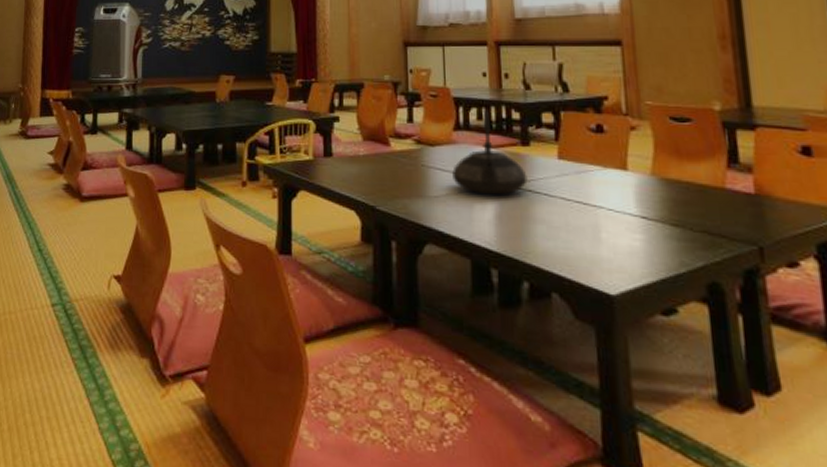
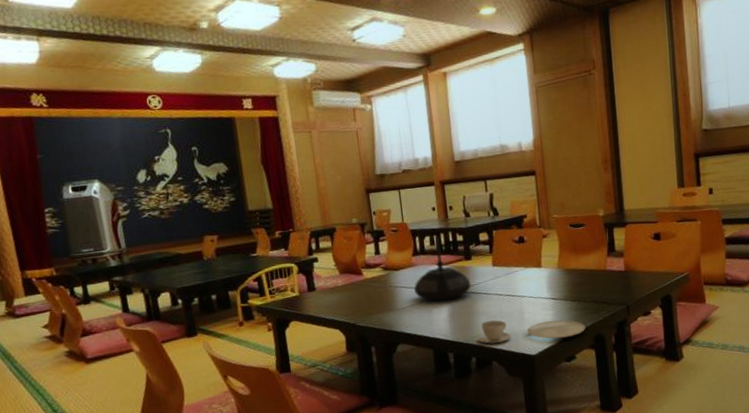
teacup: none [532,233,581,267] -> present [477,320,511,344]
plate: none [603,248,693,279] -> present [527,320,586,339]

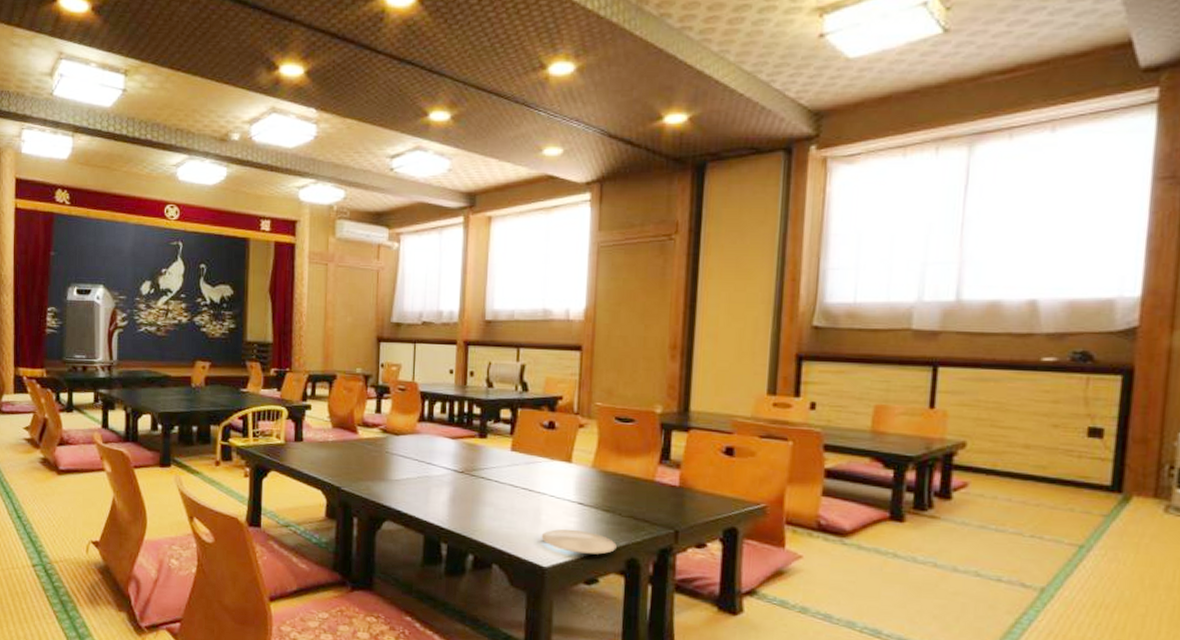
teapot: present [414,236,471,301] -> none [413,404,482,481]
teacup: present [477,320,511,344] -> none [478,514,521,543]

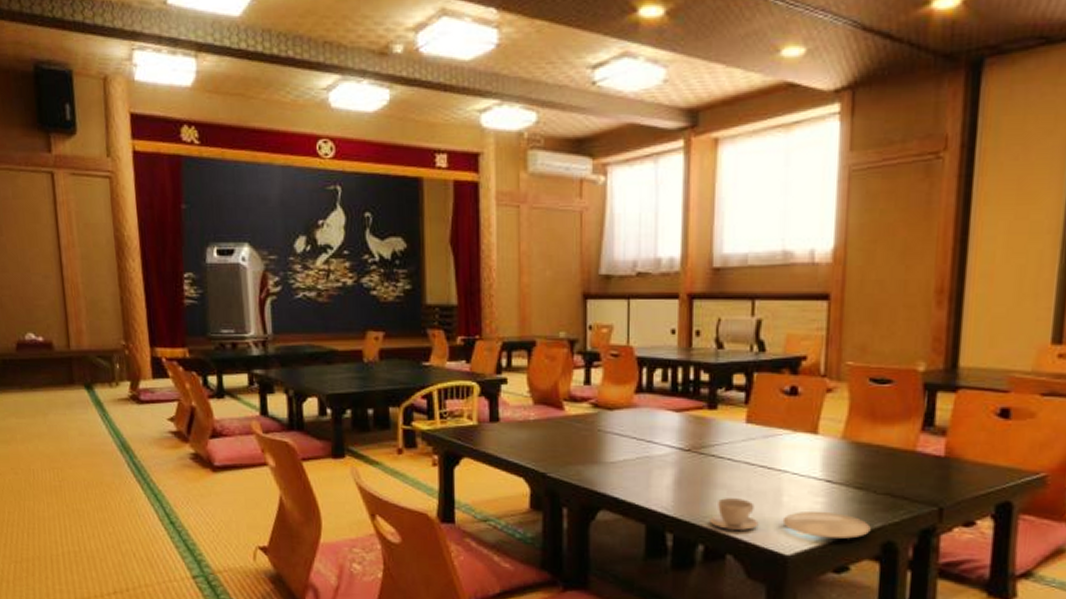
teacup: none [478,514,521,543] -> present [709,498,759,530]

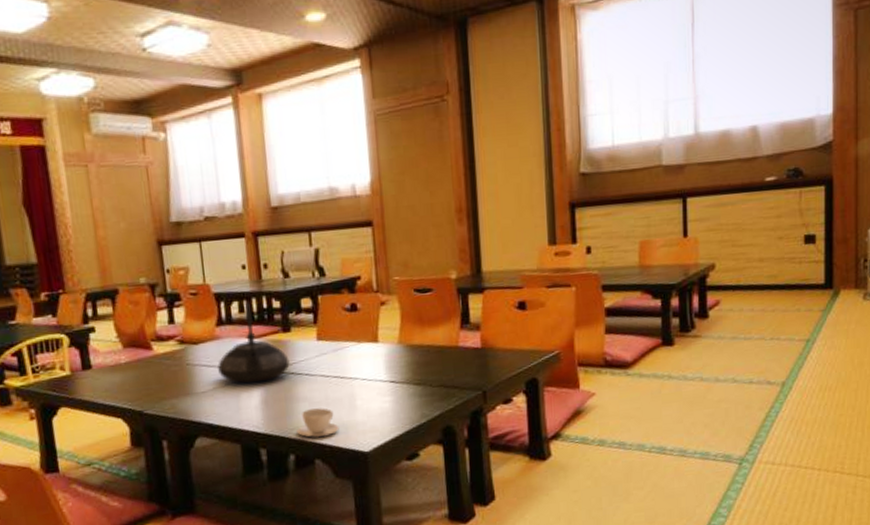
teapot: none [631,370,712,460] -> present [218,302,290,383]
plate: present [782,510,871,540] -> none [359,408,432,432]

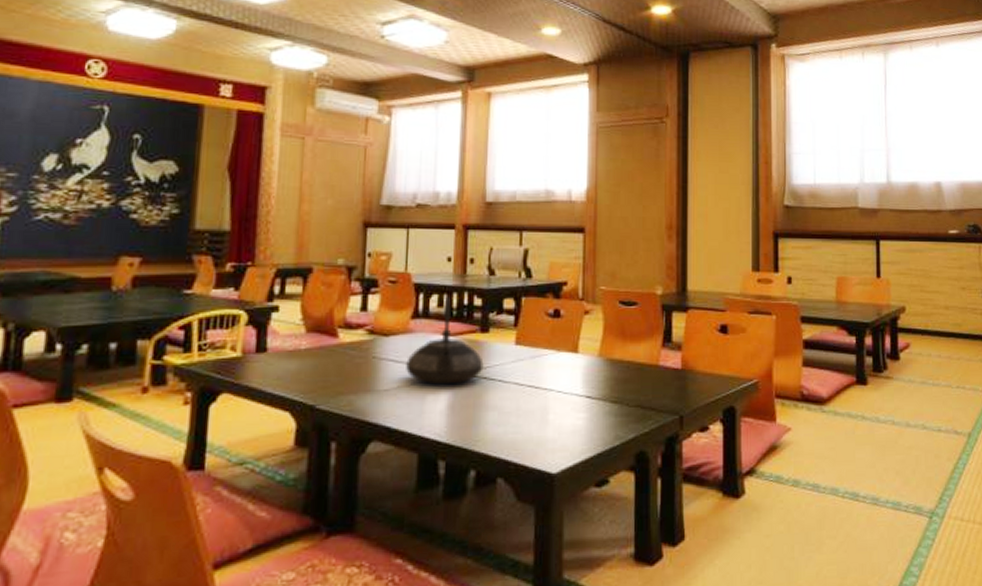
teacup: present [296,408,339,437] -> none [481,419,528,452]

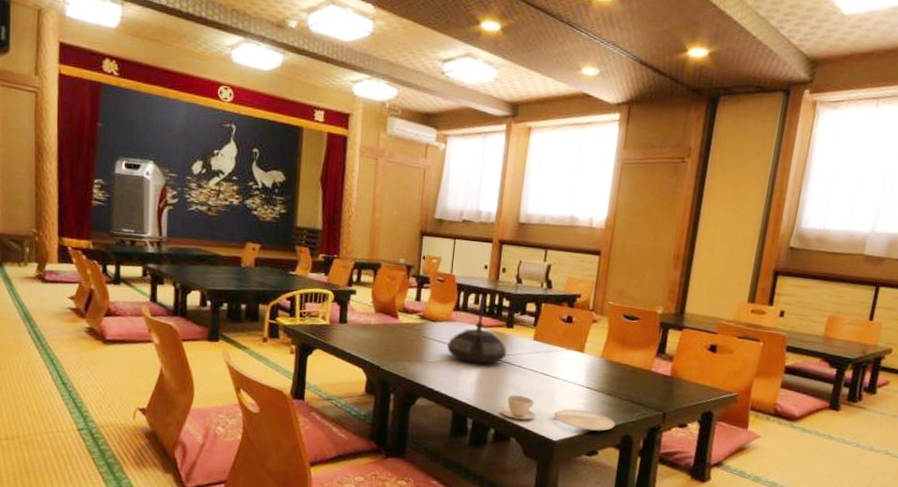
teacup: none [481,419,528,452] -> present [500,395,536,420]
plate: none [549,426,626,454] -> present [553,409,616,431]

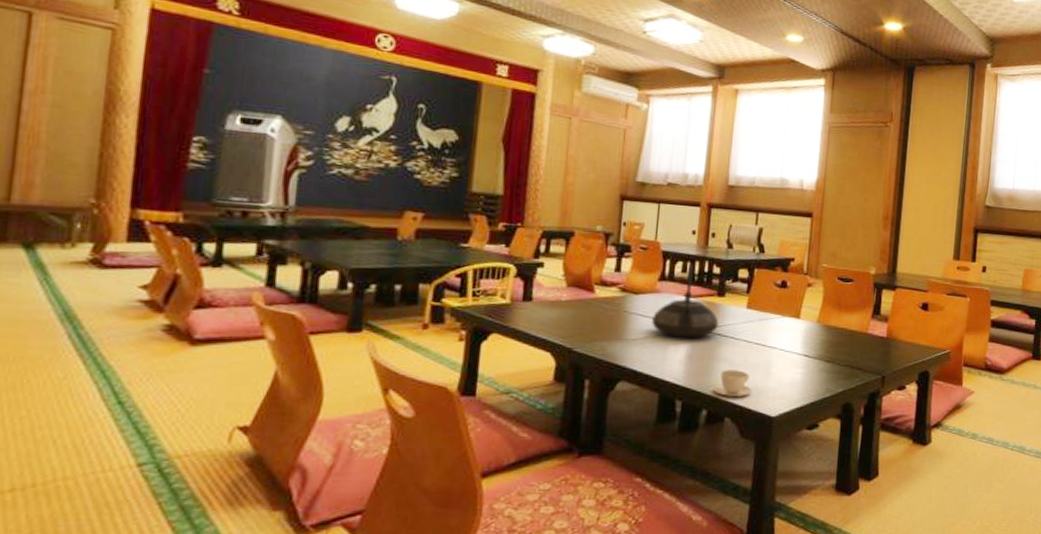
plate: present [553,409,616,431] -> none [770,379,835,403]

